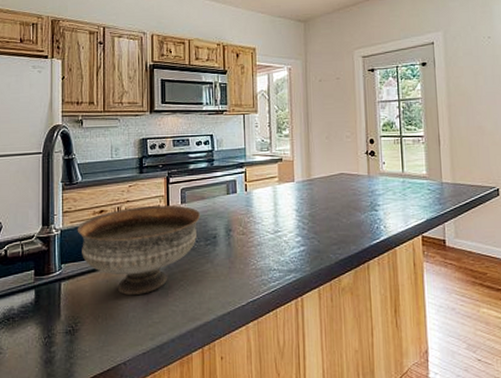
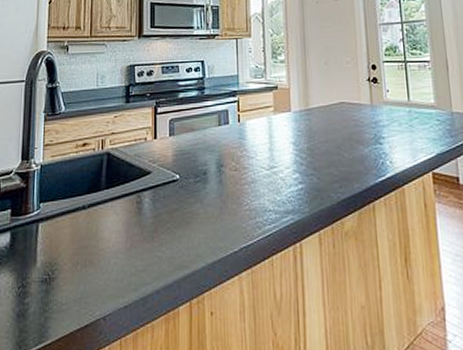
bowl: present [77,205,201,295] -> none [58,137,190,238]

